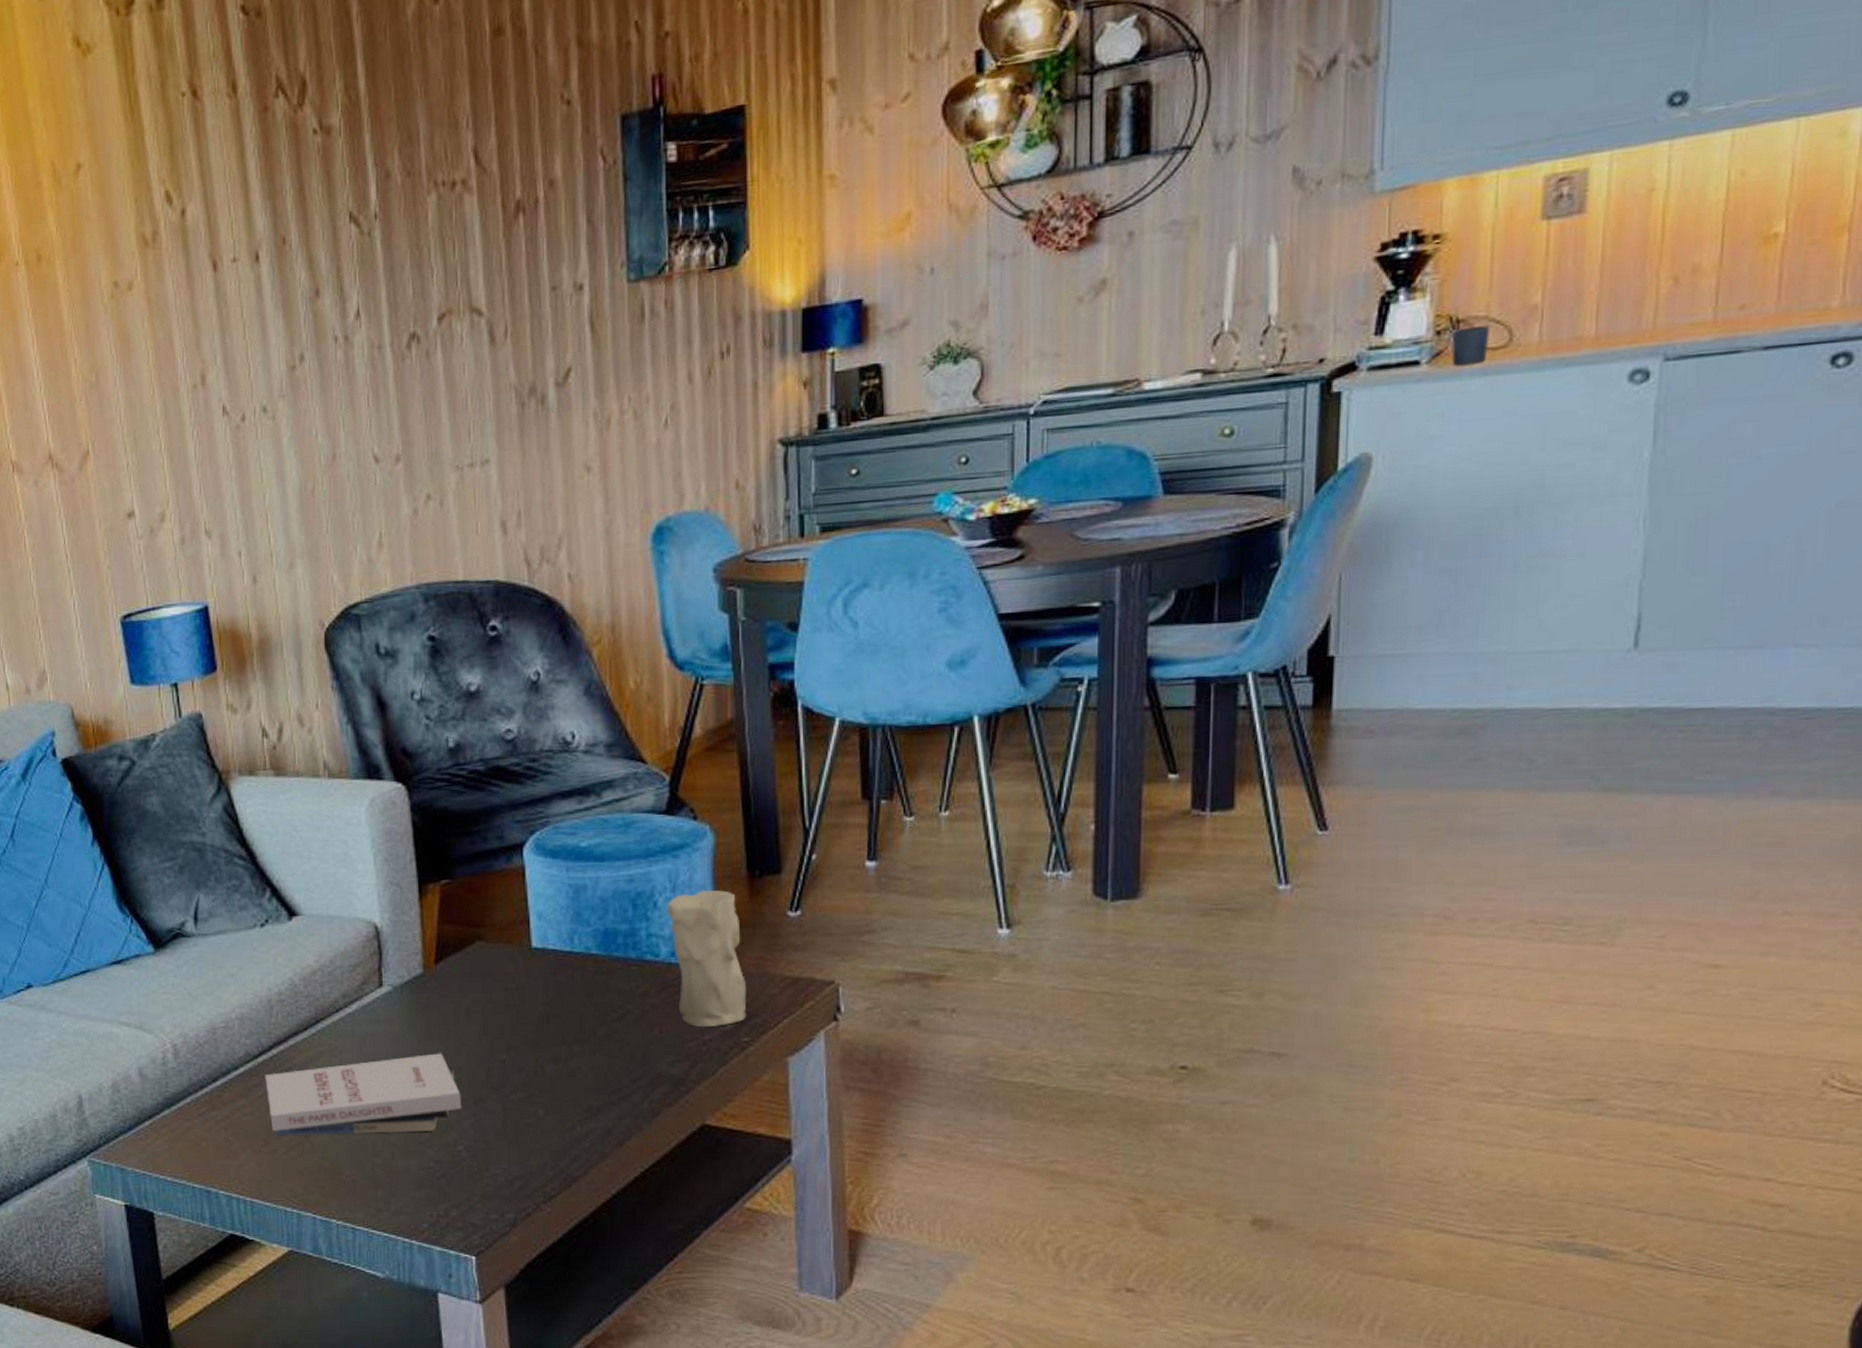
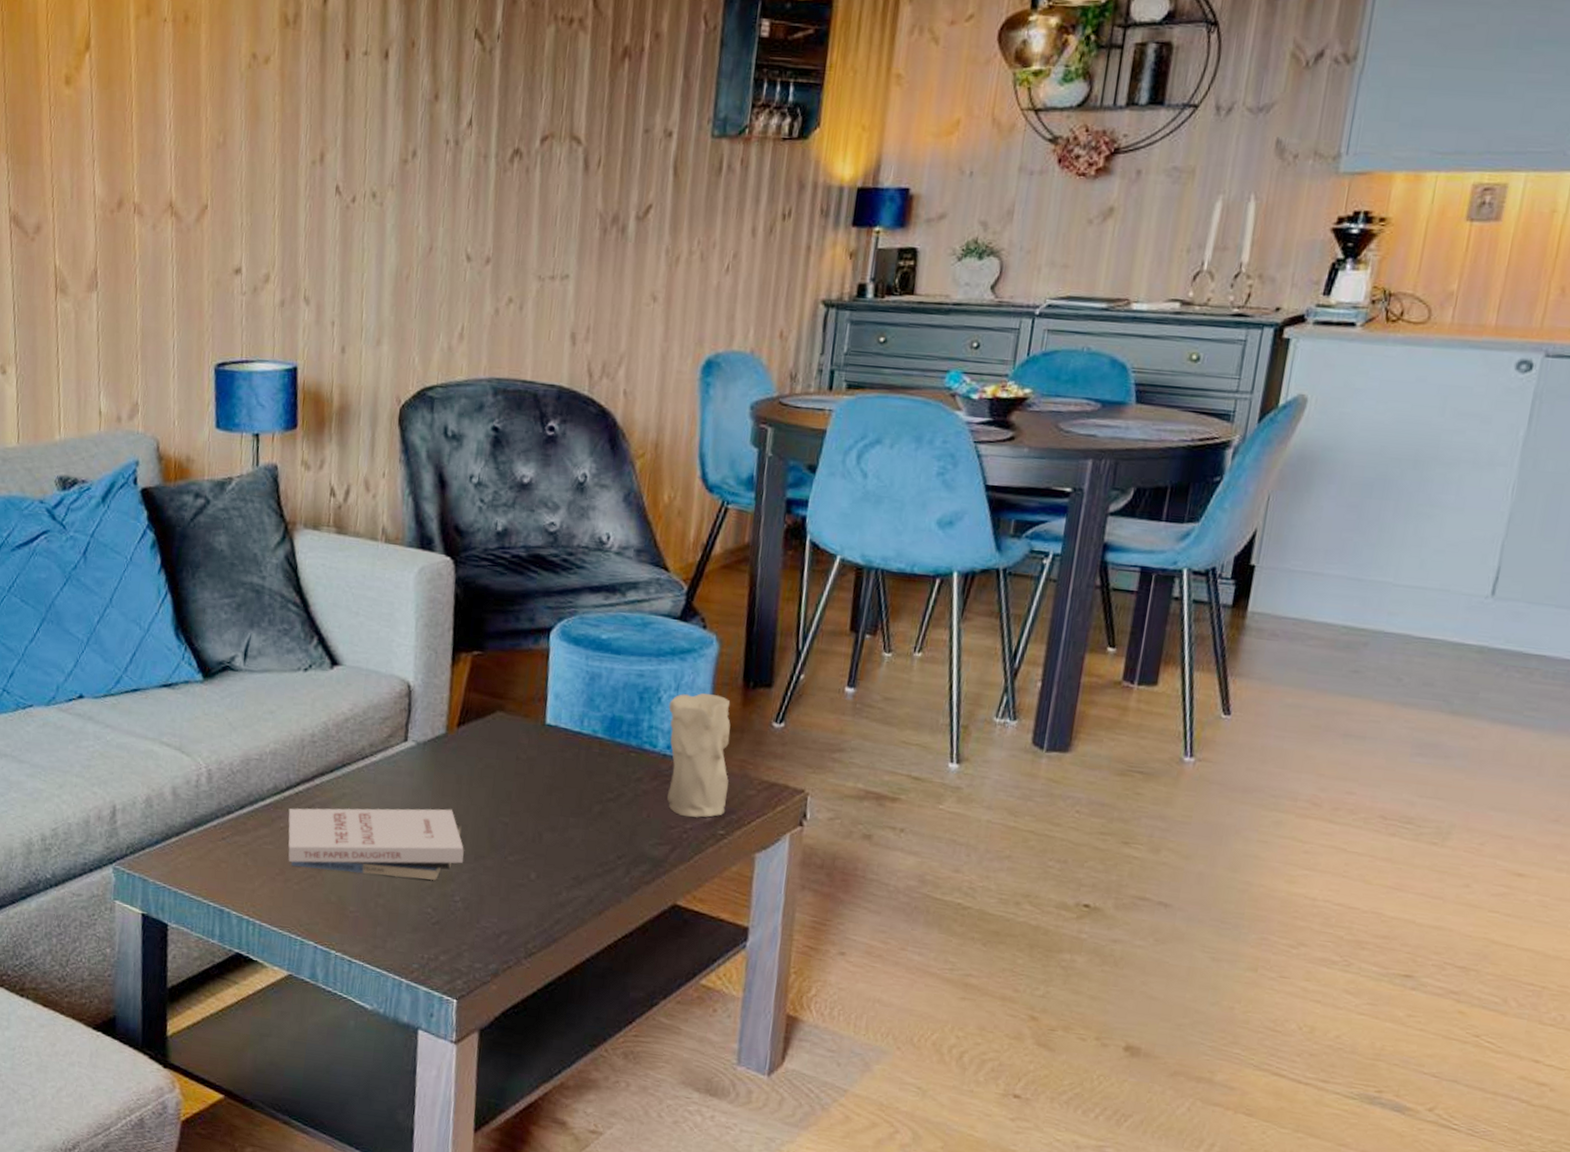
mug: present [1451,325,1491,367] -> none [1380,301,1415,335]

